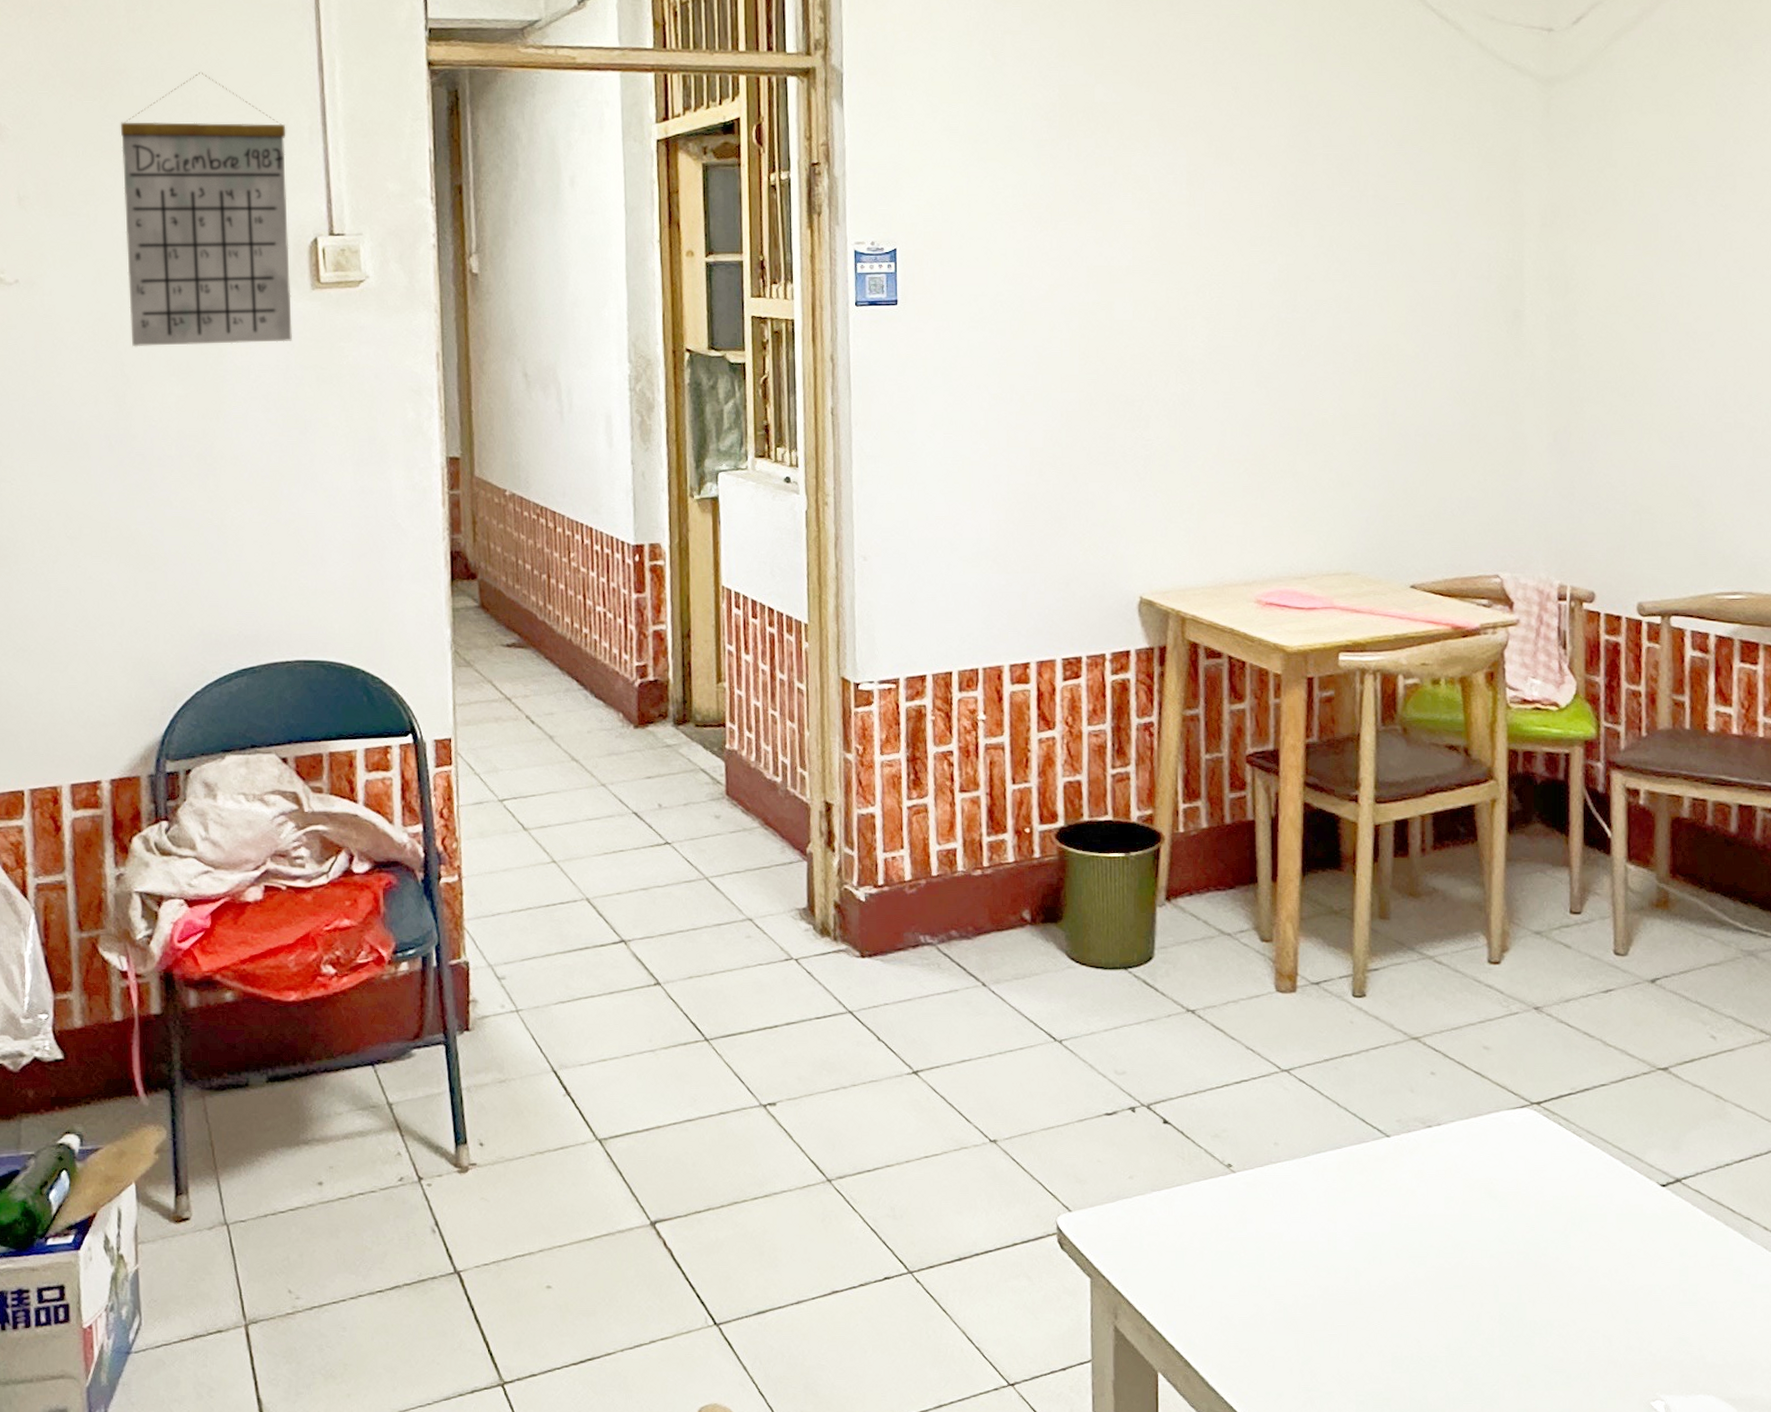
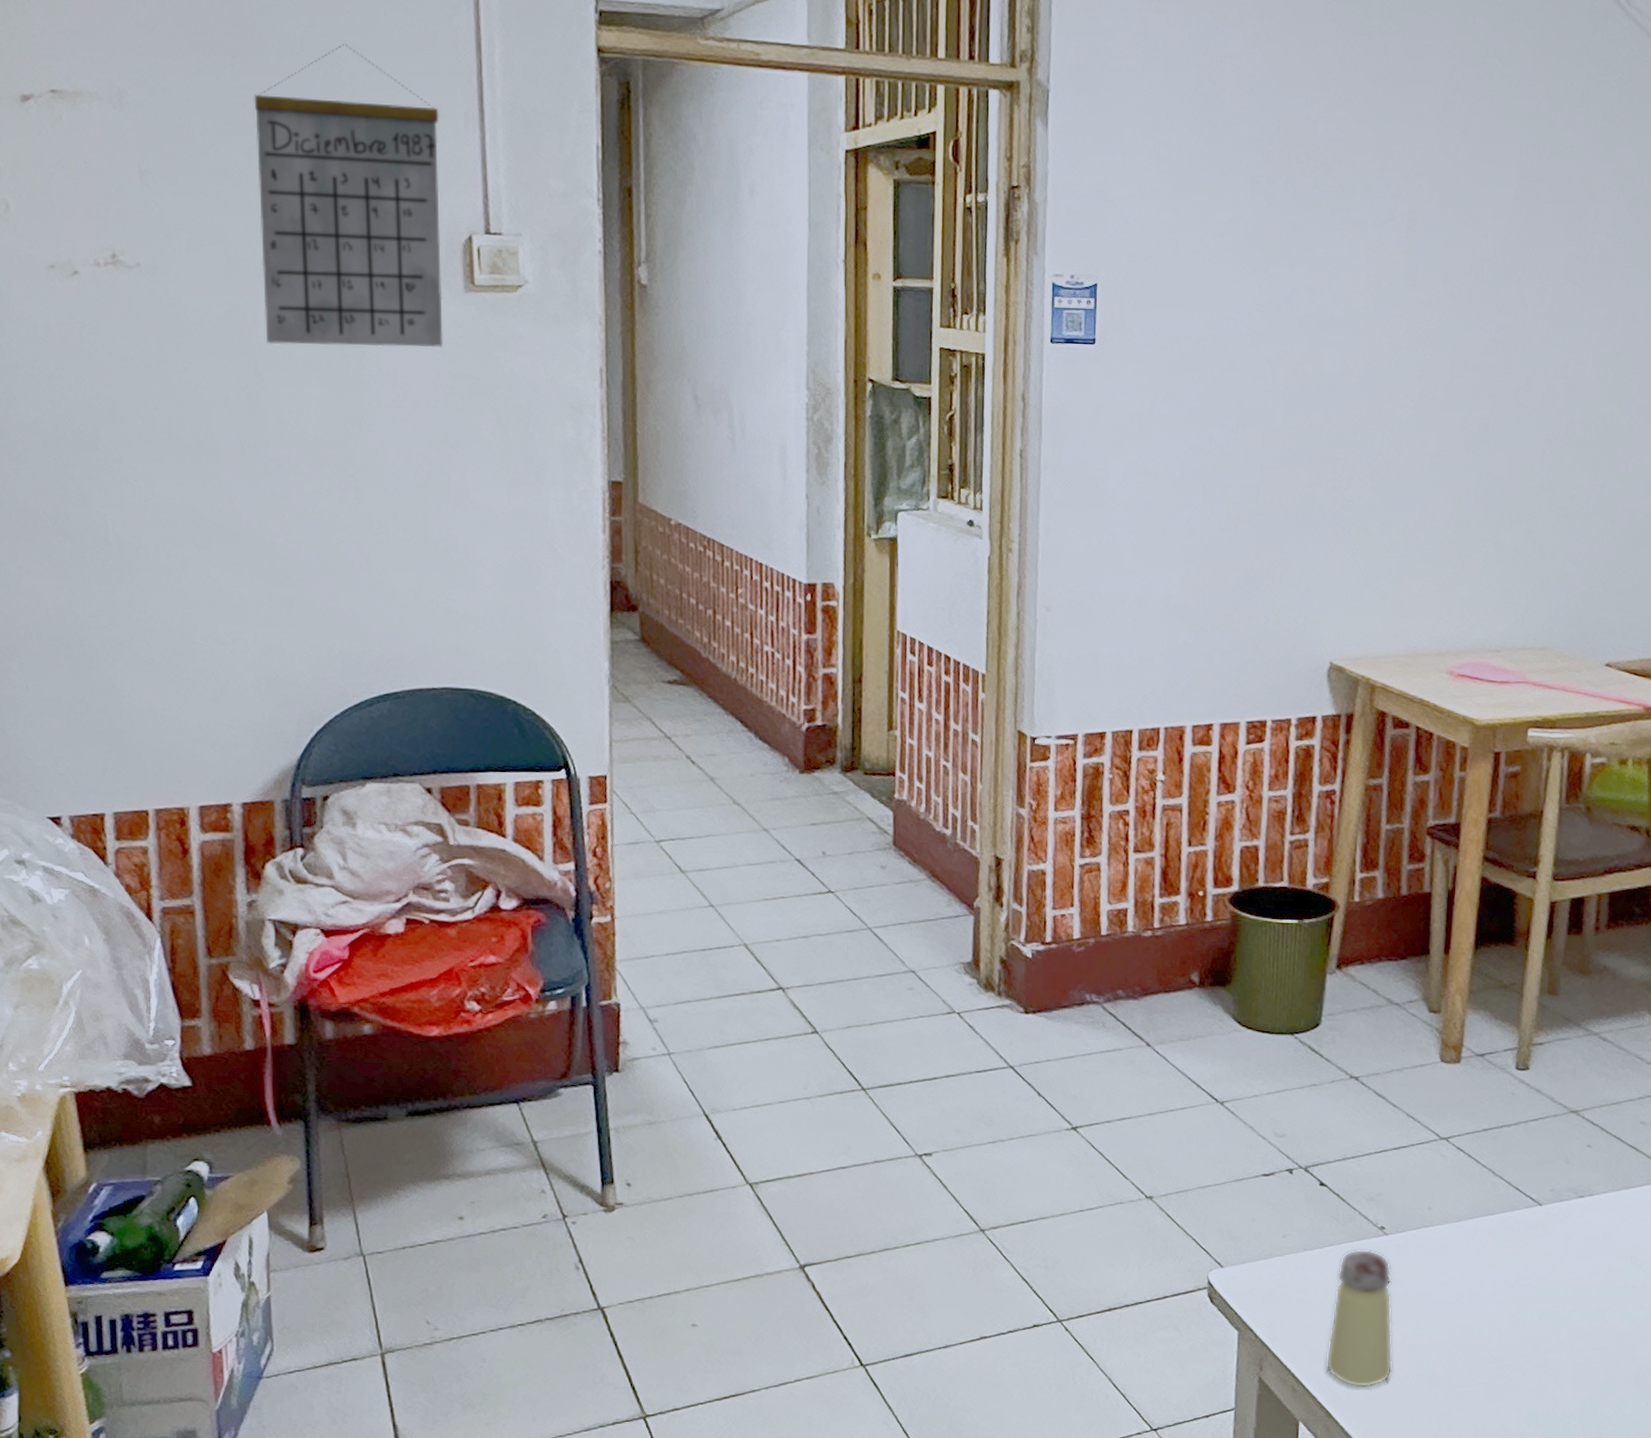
saltshaker: none [1181,1188,1250,1335] -> present [1325,1249,1393,1388]

